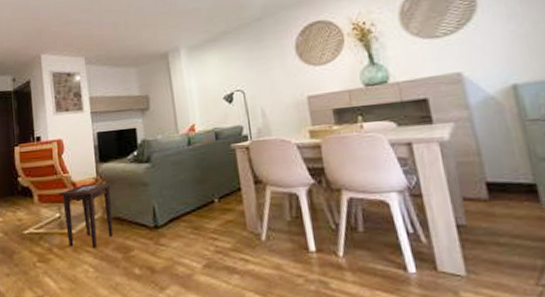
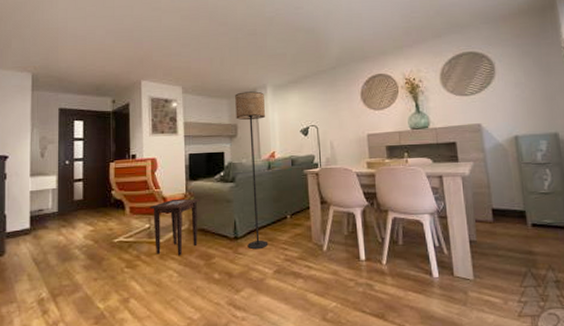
floor lamp: none [144,55,195,241] -> present [235,91,269,250]

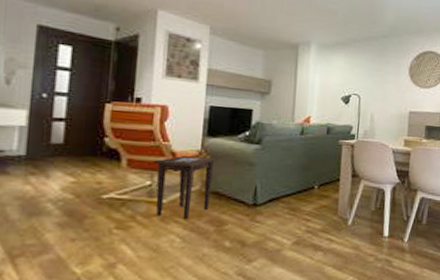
floor lamp: present [235,91,269,250] -> none [267,45,307,219]

